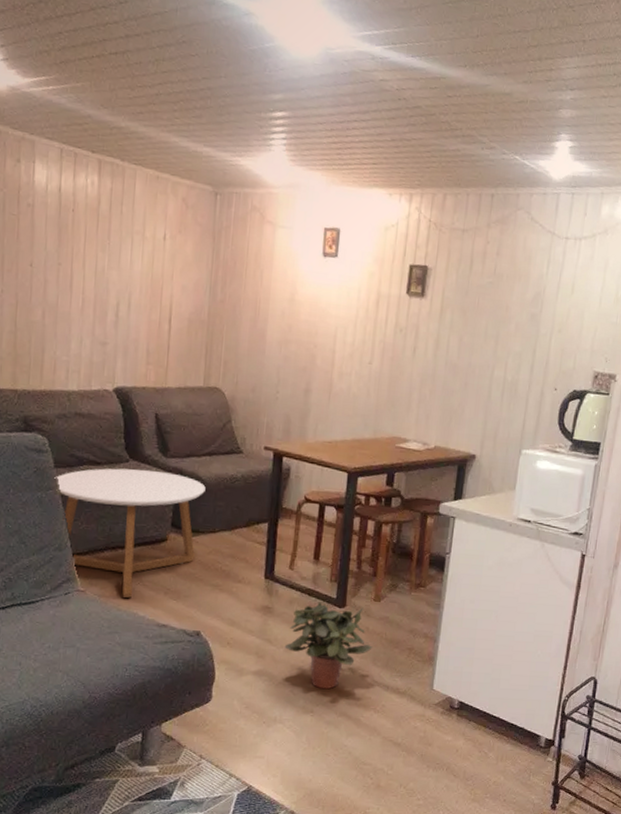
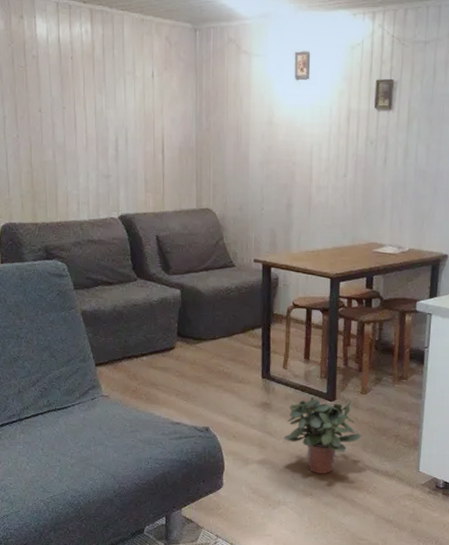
coffee table: present [54,468,206,598] -> none [75,286,205,400]

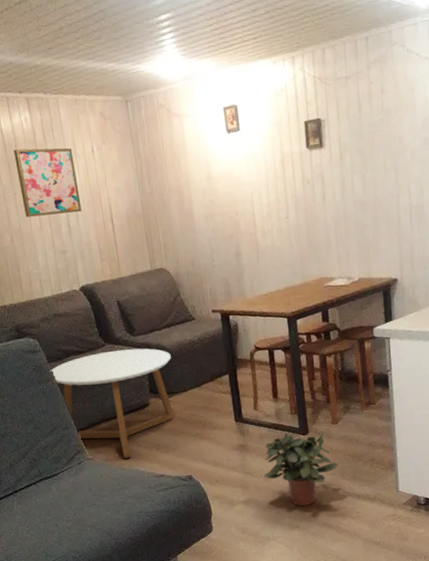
wall art: none [69,60,133,137] -> present [13,148,82,218]
coffee table: none [75,286,205,400] -> present [50,348,174,458]

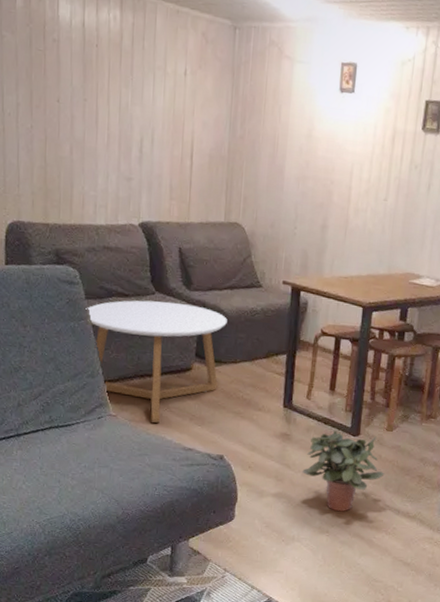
wall art: present [13,148,82,218] -> none [92,48,162,138]

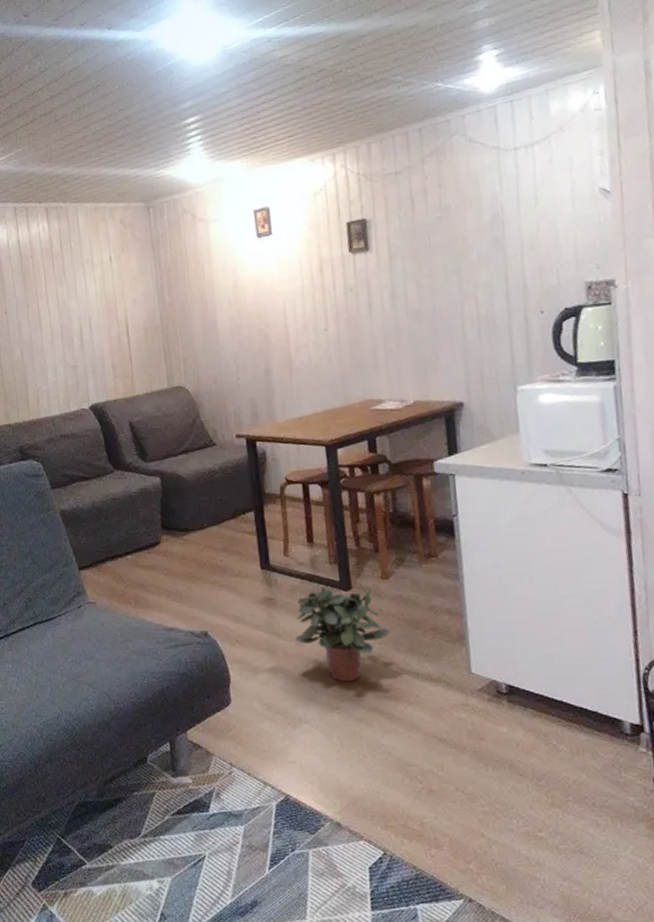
coffee table: present [86,300,227,423] -> none [52,476,189,605]

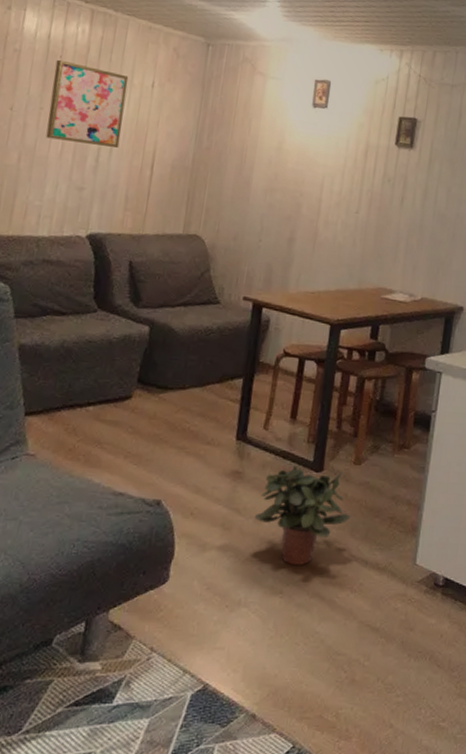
wall art: none [29,257,96,330] -> present [46,59,129,148]

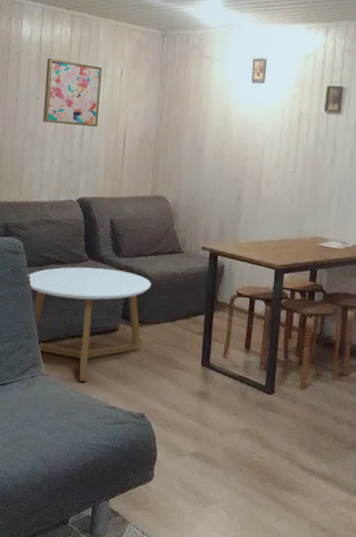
coffee table: none [13,319,178,462] -> present [27,267,151,382]
potted plant: present [254,465,351,566] -> none [219,388,299,473]

